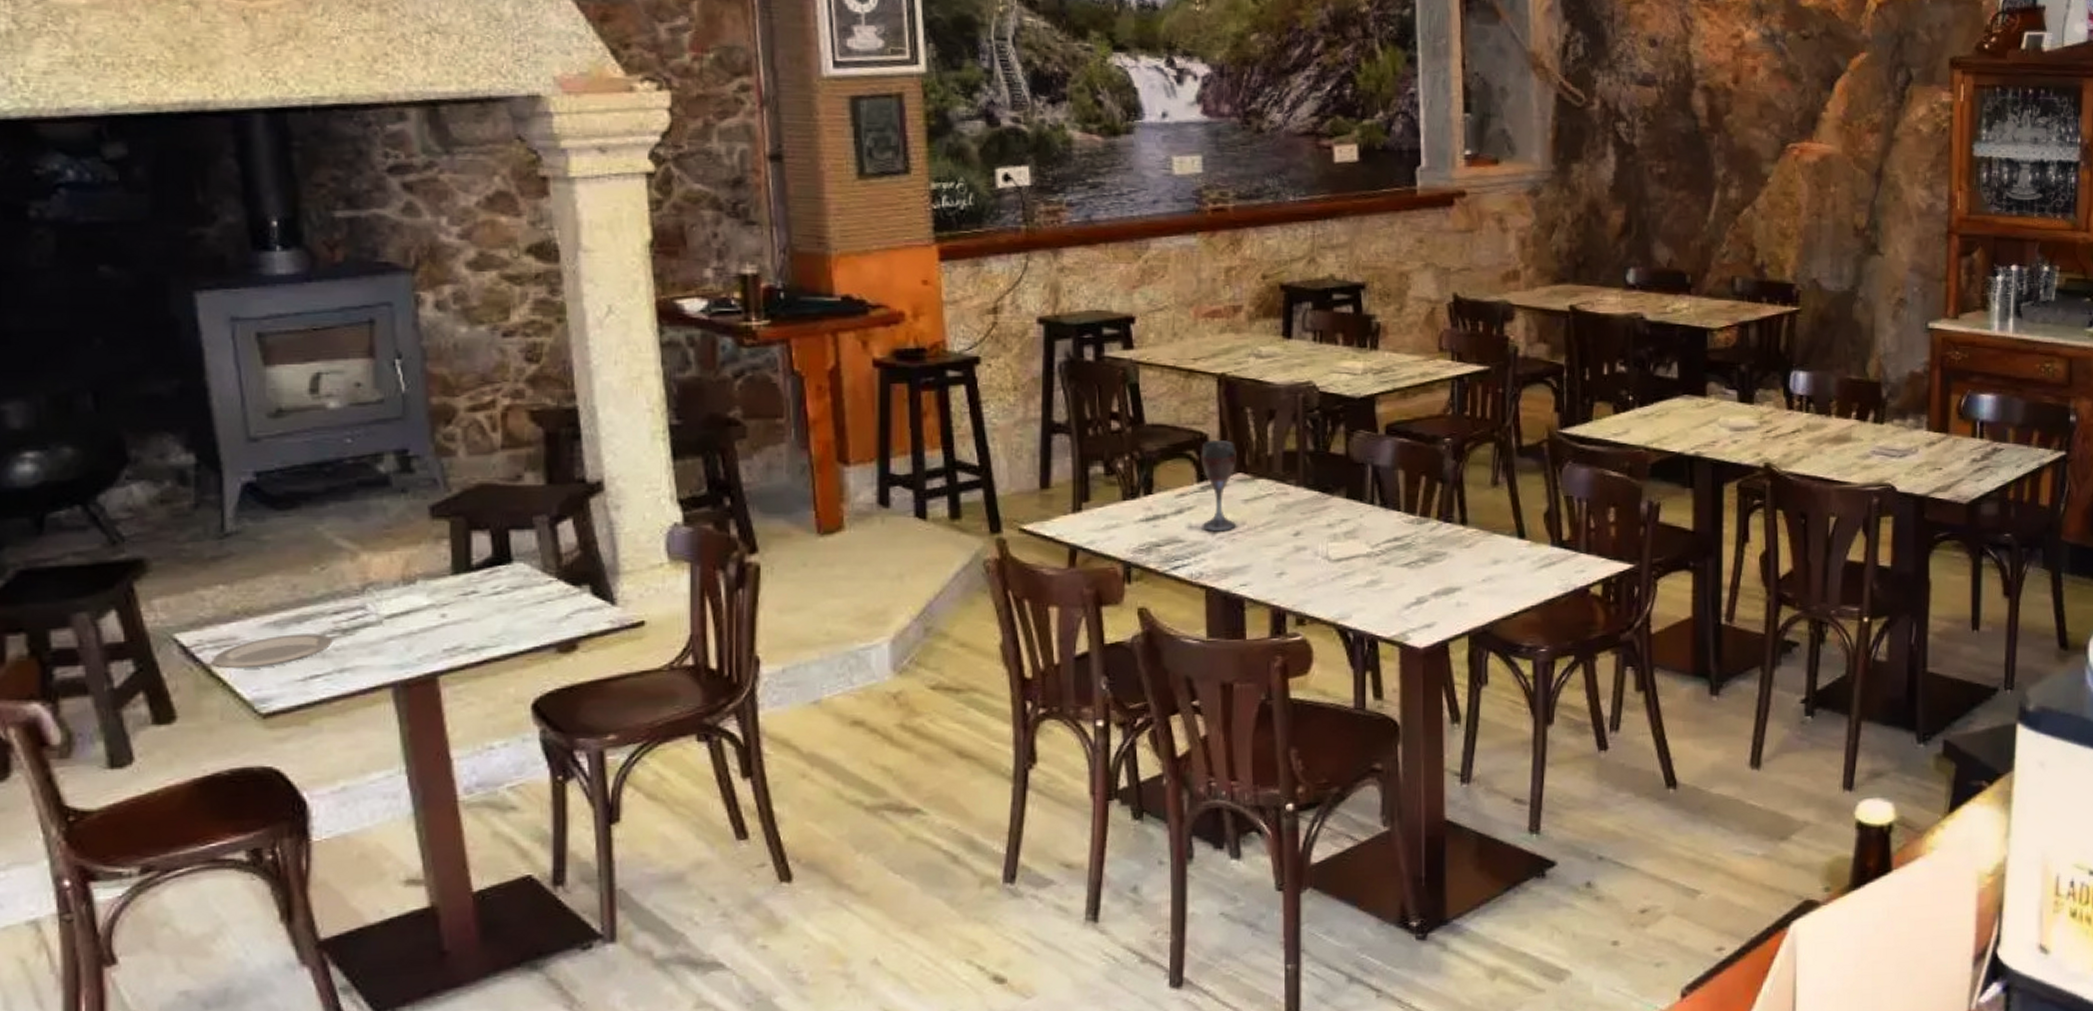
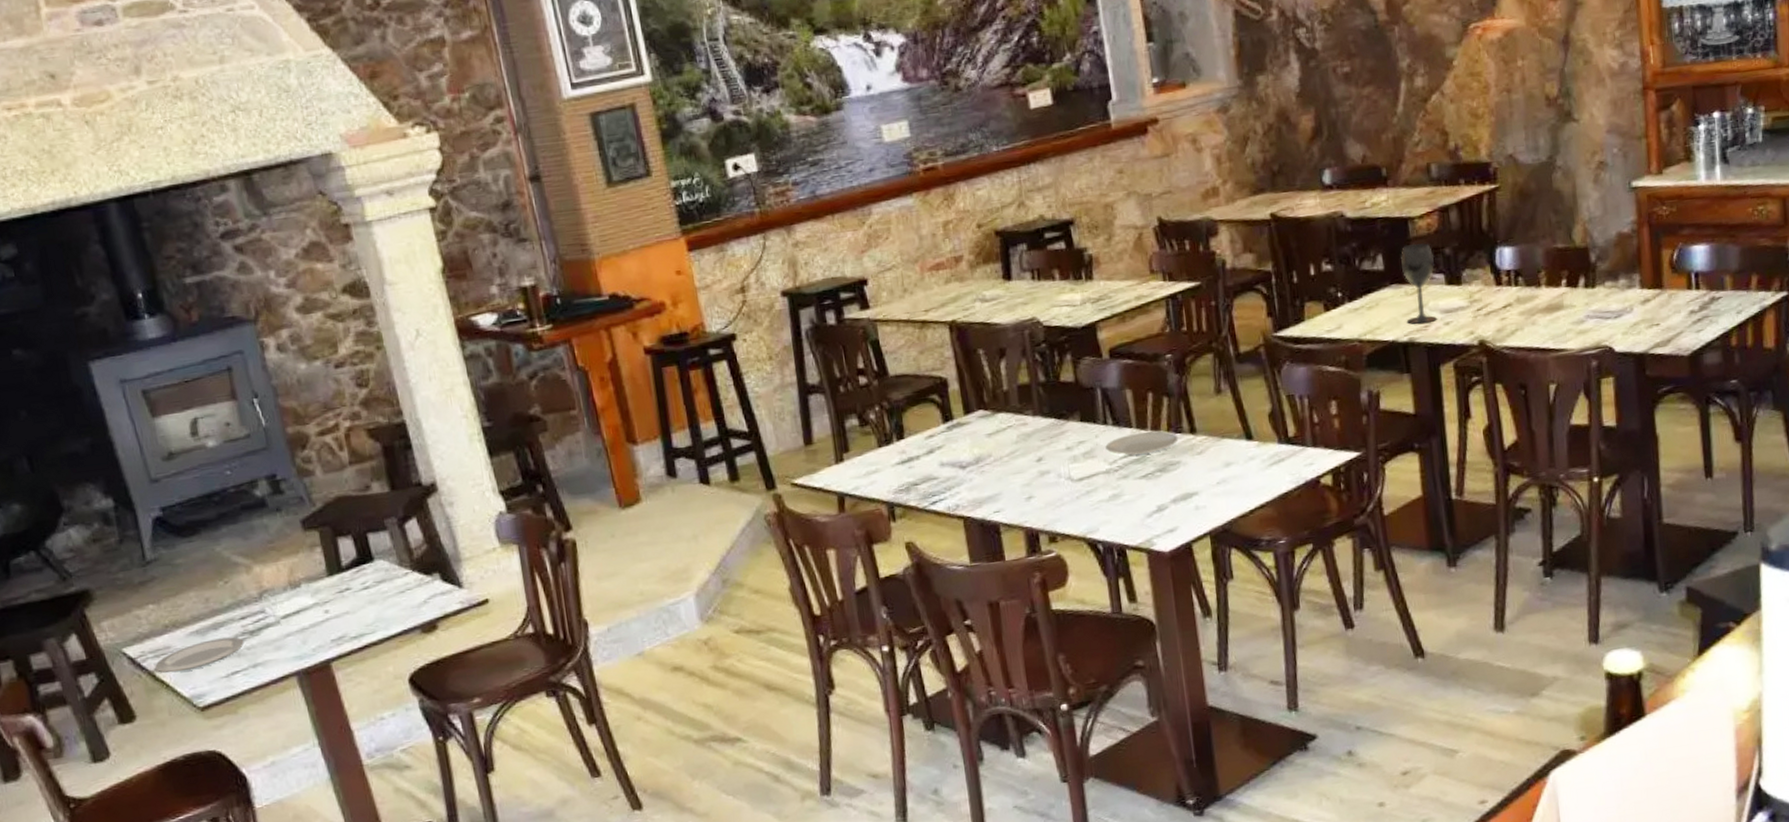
cup: present [1201,440,1236,532] -> none [942,381,983,466]
plate: none [1369,518,1448,541] -> present [1105,431,1179,456]
wine glass: none [1695,355,1730,439] -> present [1400,242,1437,324]

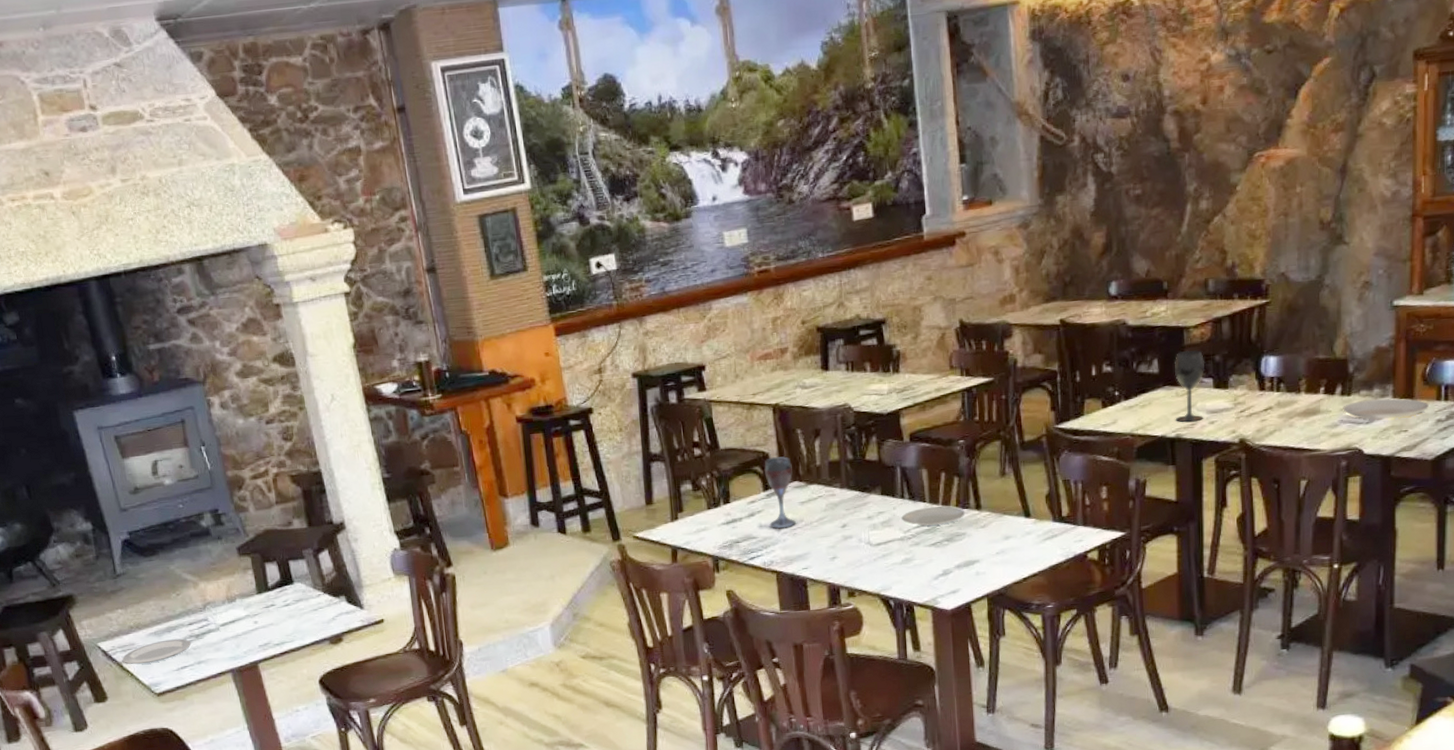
cup: none [942,381,983,466] -> present [764,456,796,528]
plate: none [1588,289,1680,313] -> present [1343,398,1429,420]

